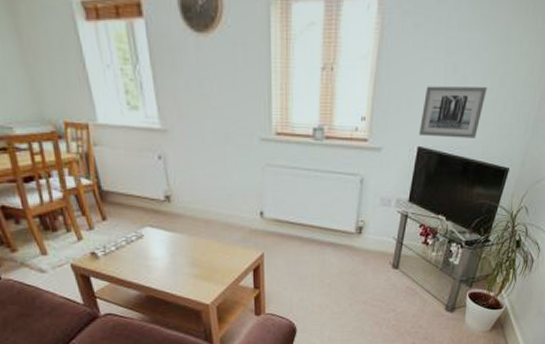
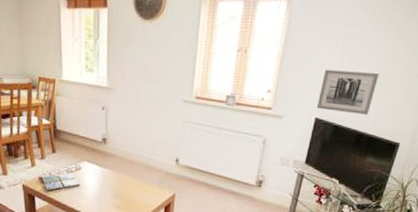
drink coaster: none [93,242,146,268] -> present [41,172,80,191]

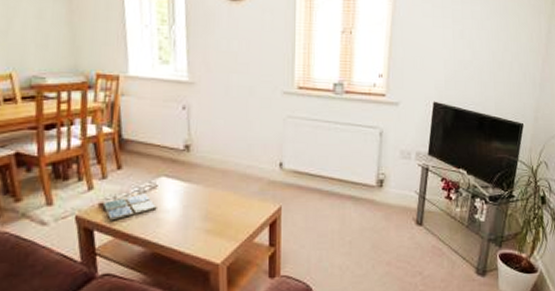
wall art: present [316,69,379,115] -> none [433,49,493,95]

